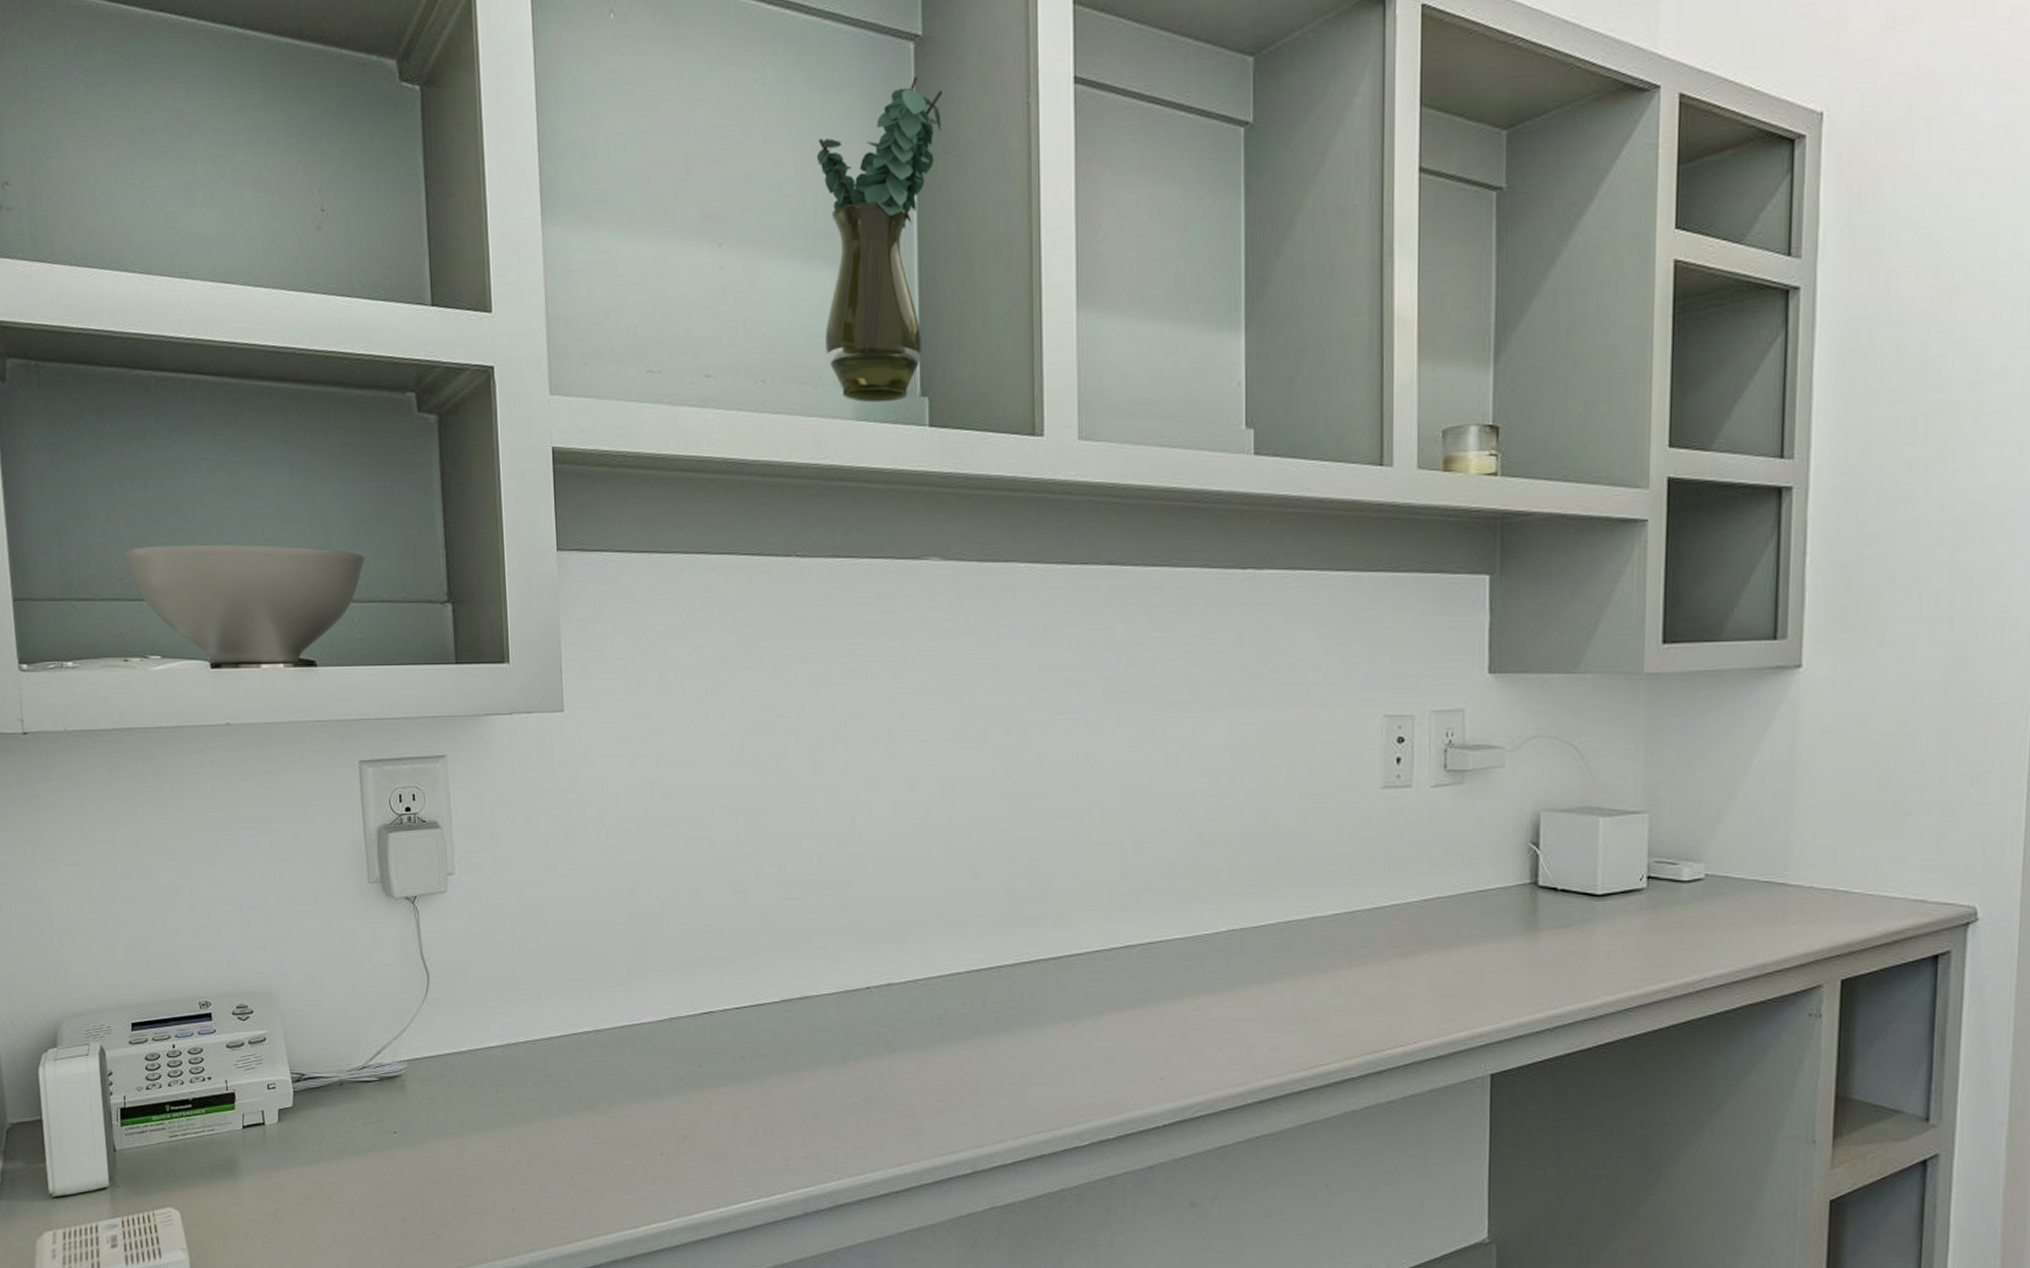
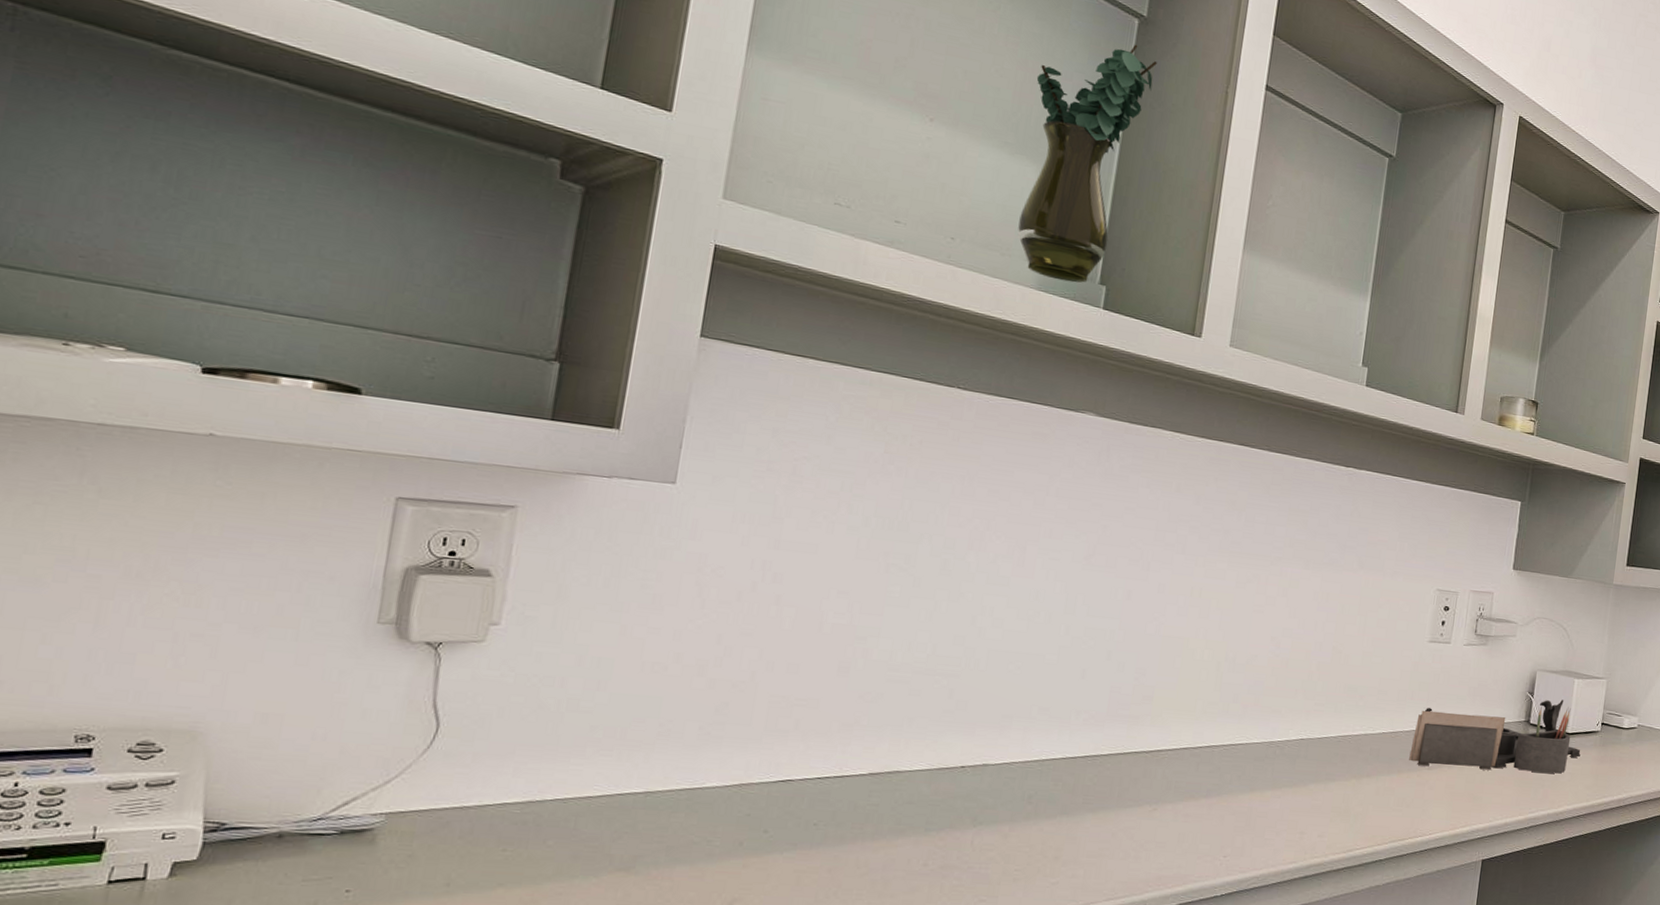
bowl: present [121,543,366,666] -> none [94,227,457,389]
desk organizer: none [1374,848,1619,954] -> present [1409,699,1581,774]

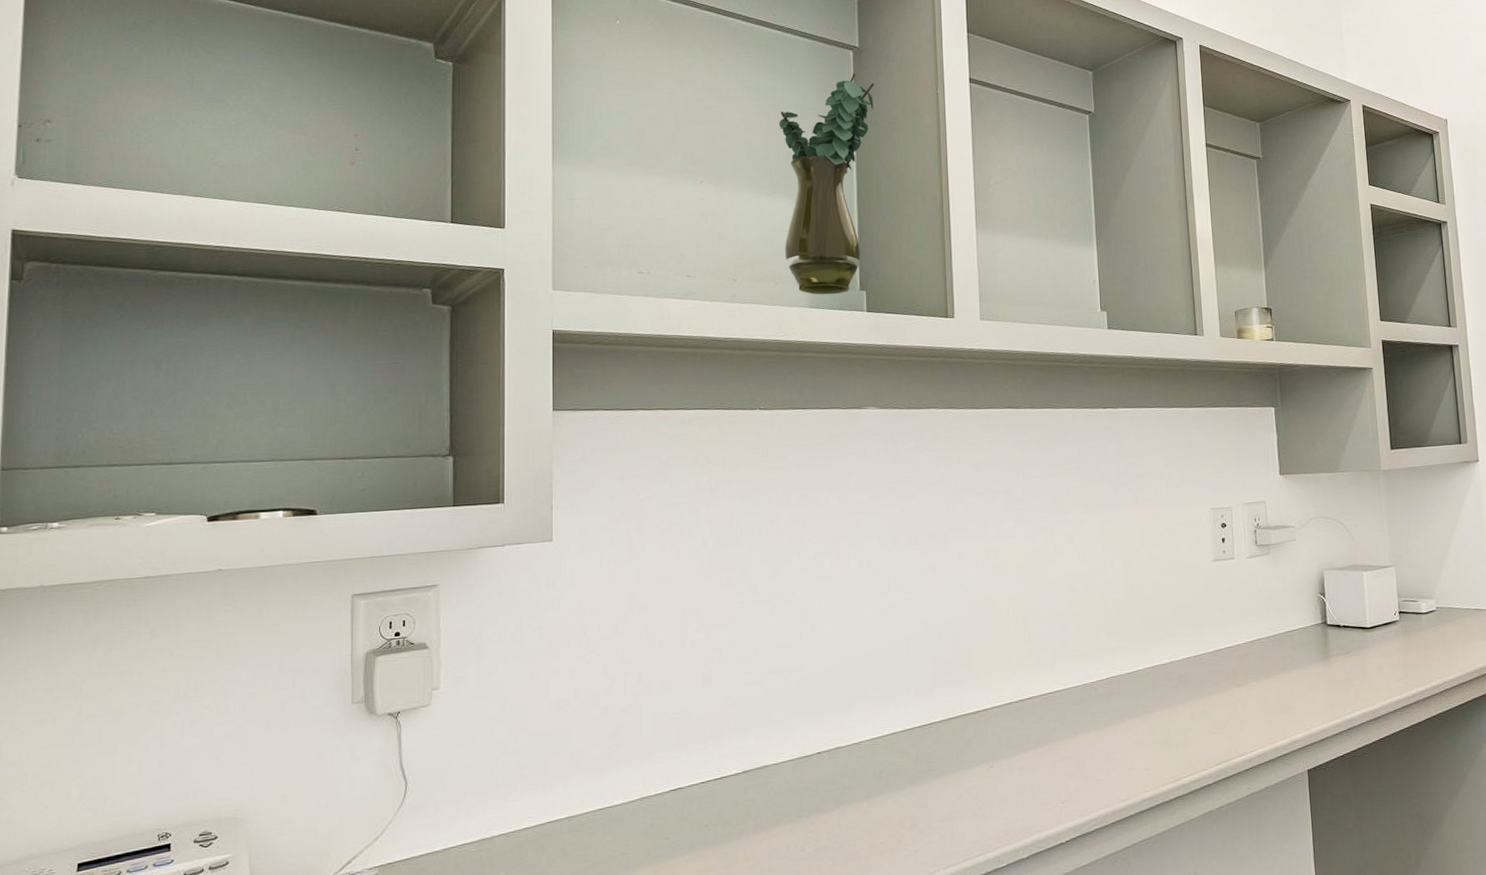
desk organizer: present [1409,699,1581,774] -> none [1216,594,1384,685]

